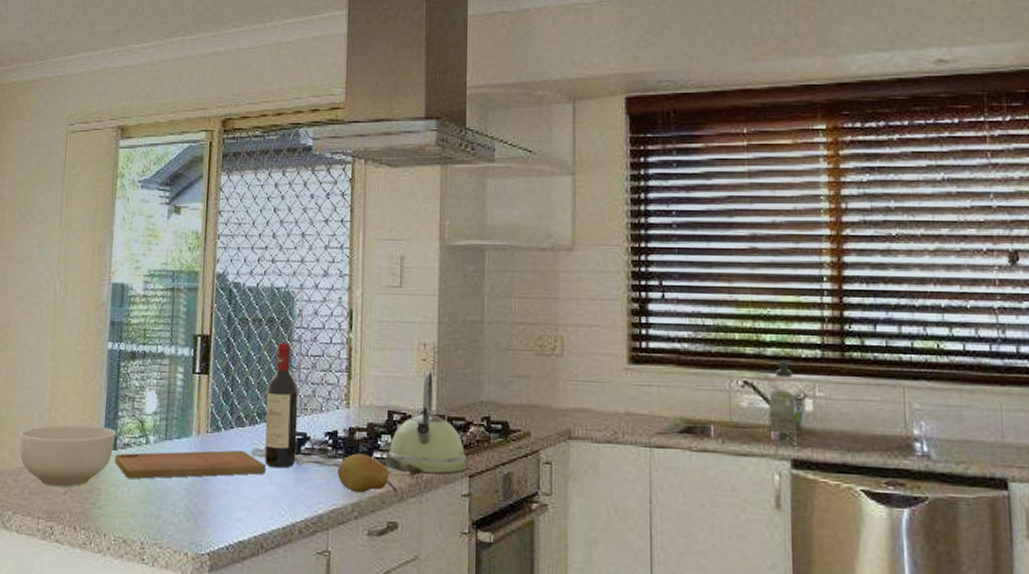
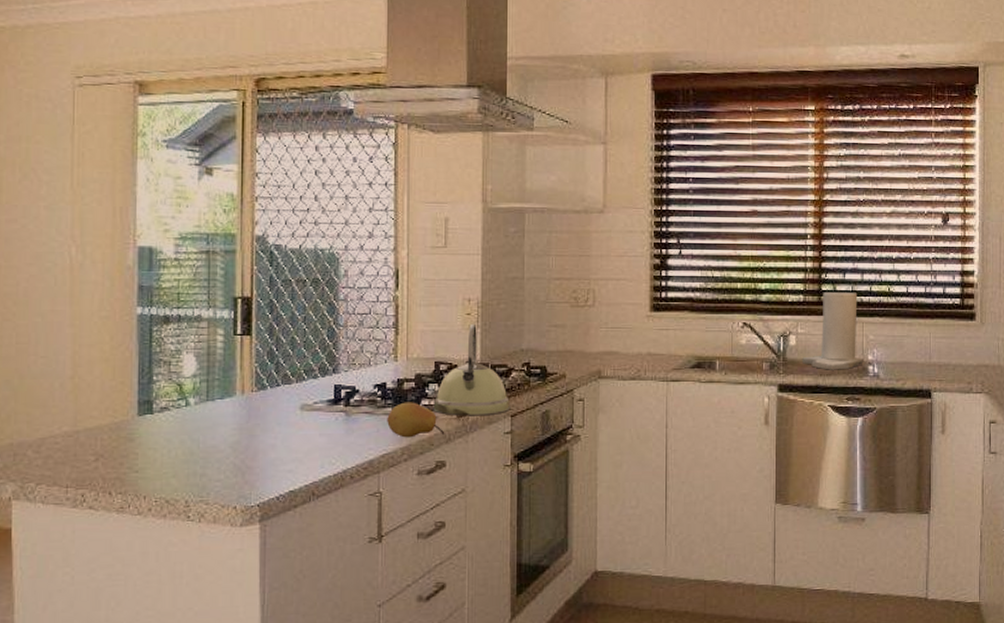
bowl: present [18,424,117,487] -> none [36,392,152,455]
cutting board: present [114,450,266,479] -> none [151,406,315,442]
wine bottle: present [264,342,299,469] -> none [313,302,346,421]
soap dispenser: present [767,360,803,432] -> none [761,304,787,363]
paper towel: none [821,346,907,446] -> present [801,291,864,370]

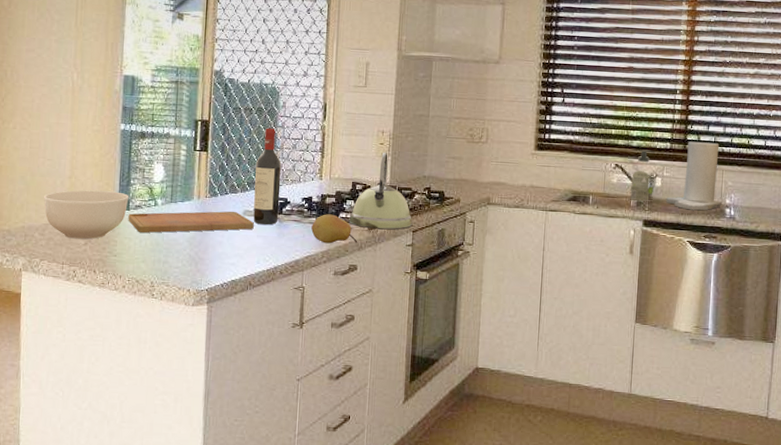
bowl: none [36,392,152,455] -> present [43,190,129,240]
cutting board: none [151,406,315,442] -> present [128,211,254,233]
wine bottle: none [313,302,346,421] -> present [253,128,282,225]
soap dispenser: none [761,304,787,363] -> present [630,149,654,201]

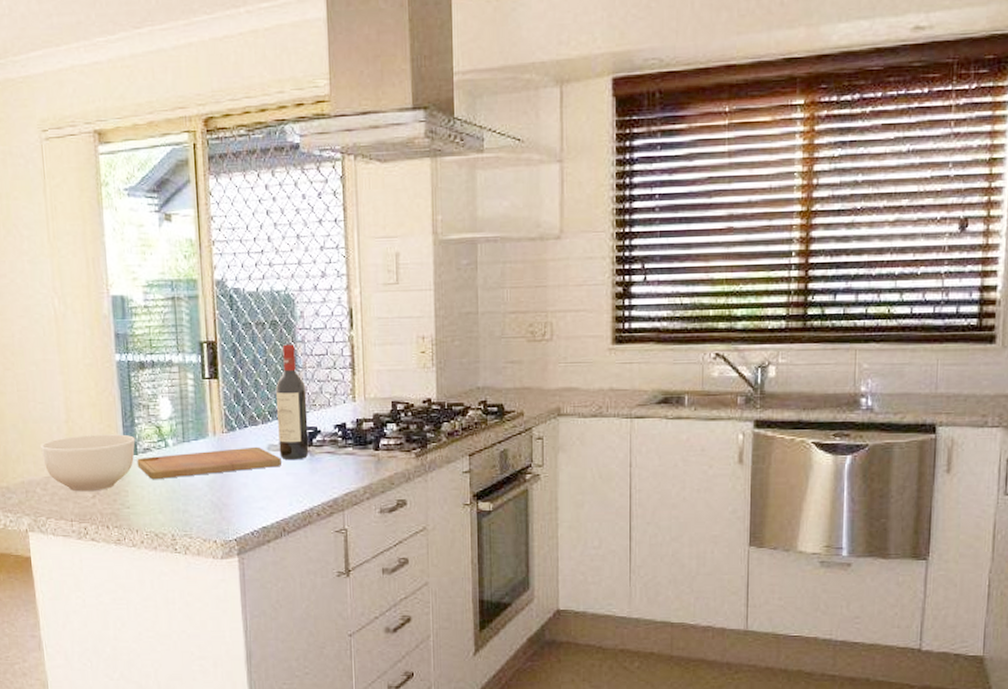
fruit: present [311,214,358,244] -> none [348,442,405,477]
kettle: present [349,152,413,230] -> none [392,361,469,456]
soap dispenser: present [630,149,654,201] -> none [735,332,766,397]
paper towel: present [665,141,722,211] -> none [782,316,855,404]

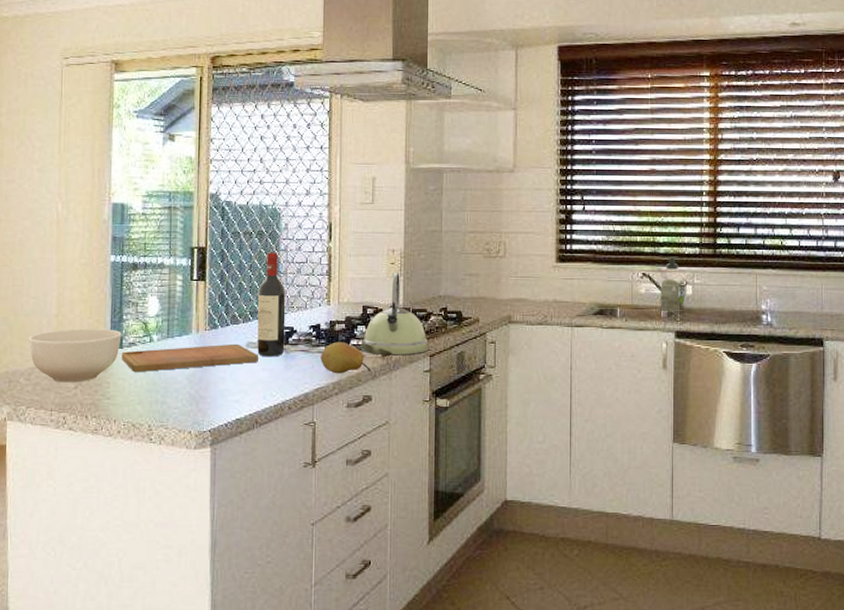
fruit: none [348,442,405,477] -> present [321,342,371,374]
kettle: none [392,361,469,456] -> present [361,272,430,356]
soap dispenser: none [735,332,766,397] -> present [659,256,684,311]

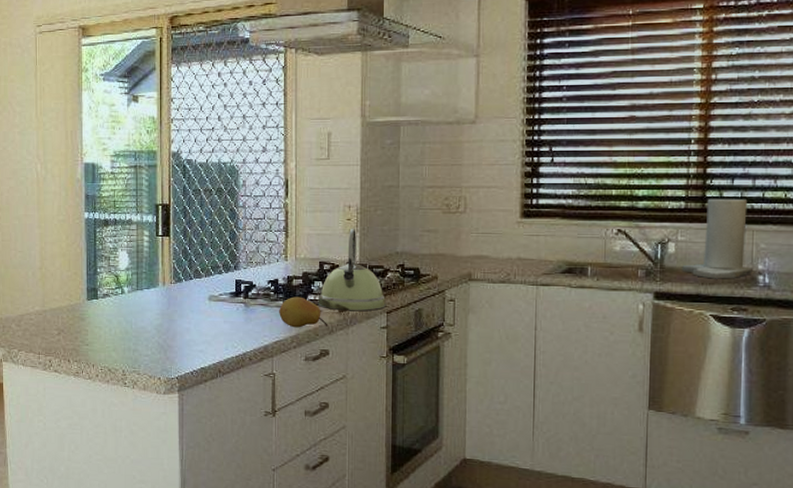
bowl: present [28,329,122,383] -> none [17,280,97,329]
cutting board: present [121,343,258,373] -> none [97,296,220,322]
wine bottle: present [257,252,286,357] -> none [219,208,245,310]
soap dispenser: present [659,256,684,311] -> none [636,211,666,270]
paper towel: none [697,245,757,319] -> present [681,198,753,279]

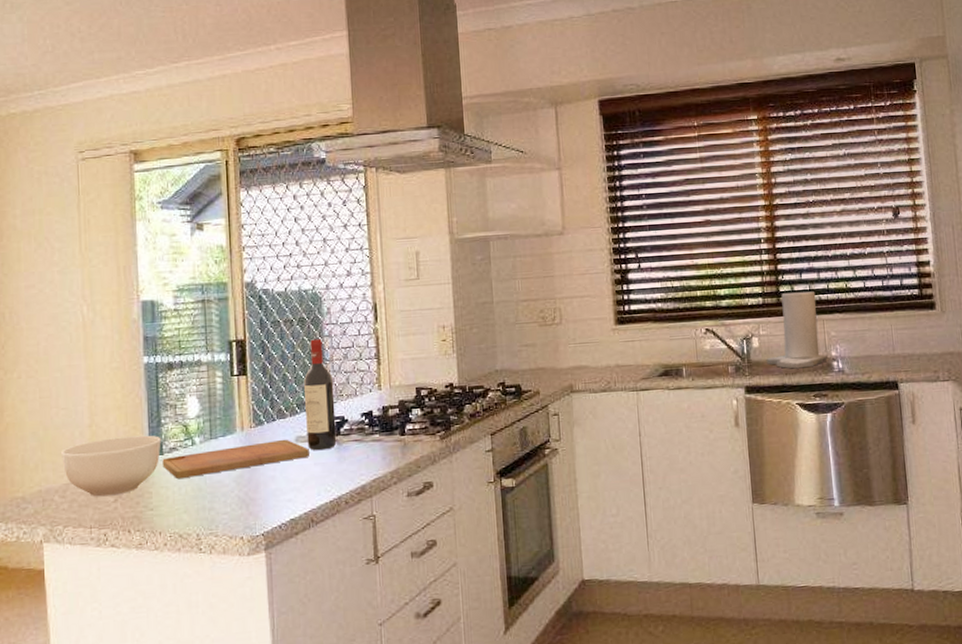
bowl: none [17,280,97,329] -> present [60,435,161,497]
cutting board: none [97,296,220,322] -> present [162,439,309,479]
wine bottle: none [219,208,245,310] -> present [304,338,337,451]
fruit: present [279,296,328,328] -> none [375,427,430,462]
kettle: present [318,228,387,312] -> none [417,348,490,439]

